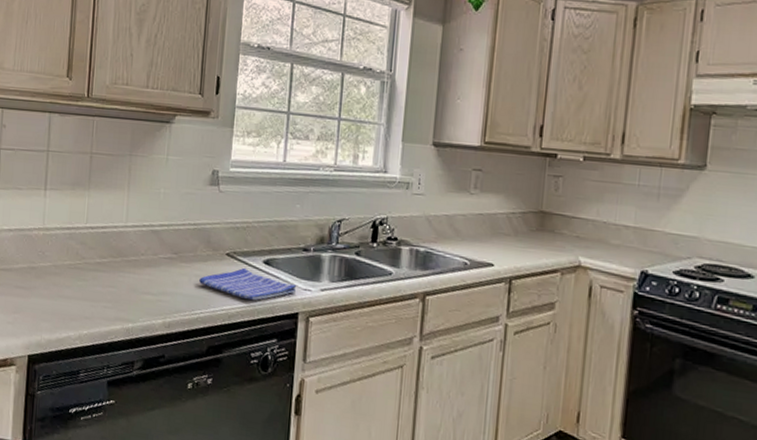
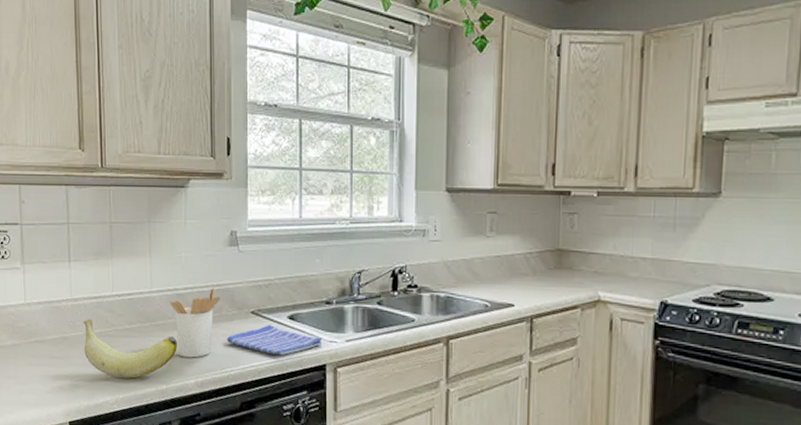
banana: none [51,250,148,315] -> present [83,319,177,379]
utensil holder: none [143,226,196,297] -> present [169,287,220,358]

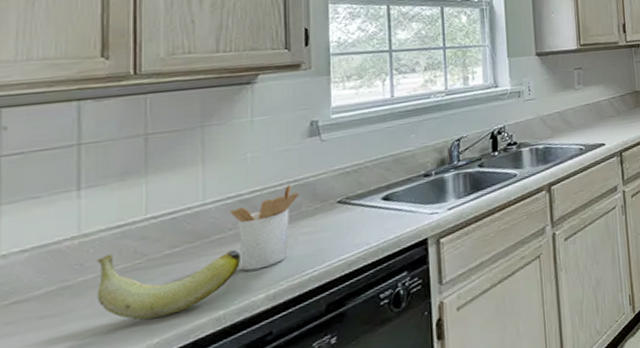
dish towel: present [227,325,321,356] -> none [308,211,421,243]

